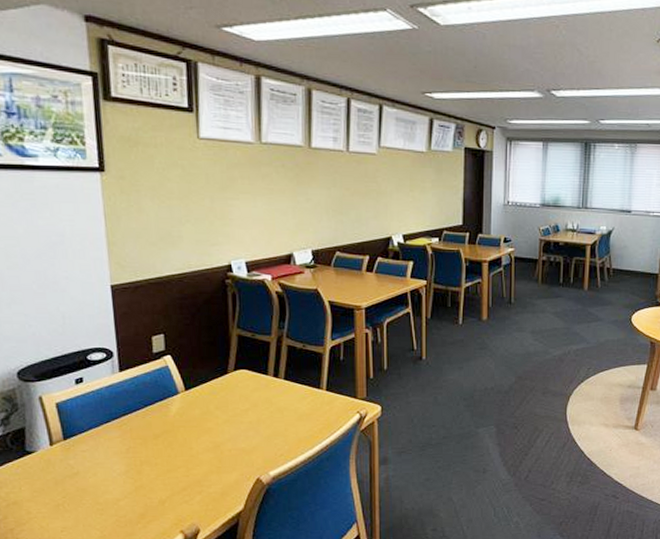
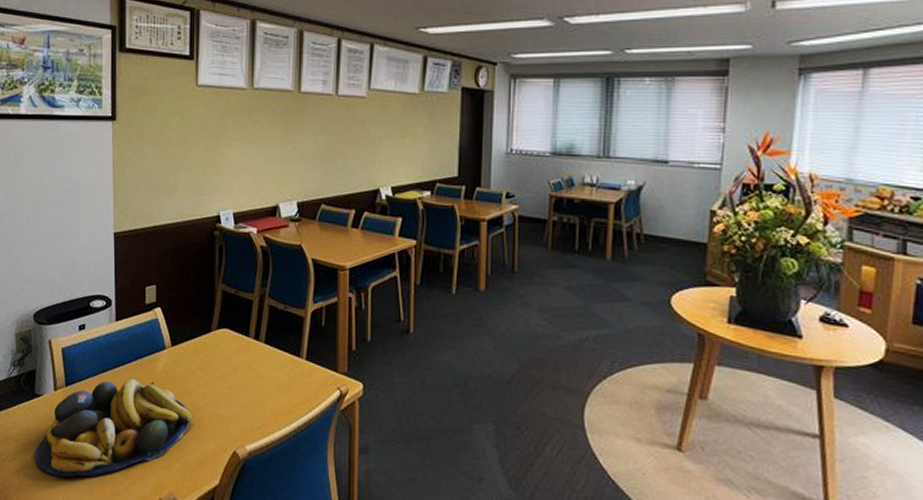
fruit bowl: none [31,424,213,527] -> present [35,378,193,478]

